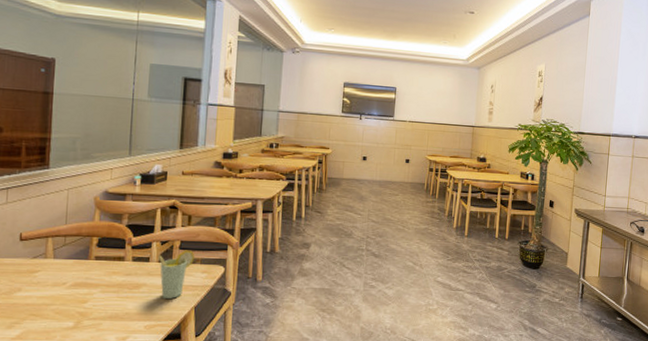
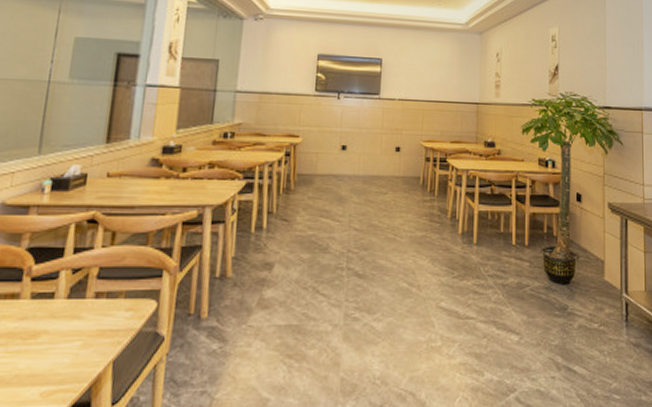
cup: present [158,250,195,299] -> none [66,279,118,350]

